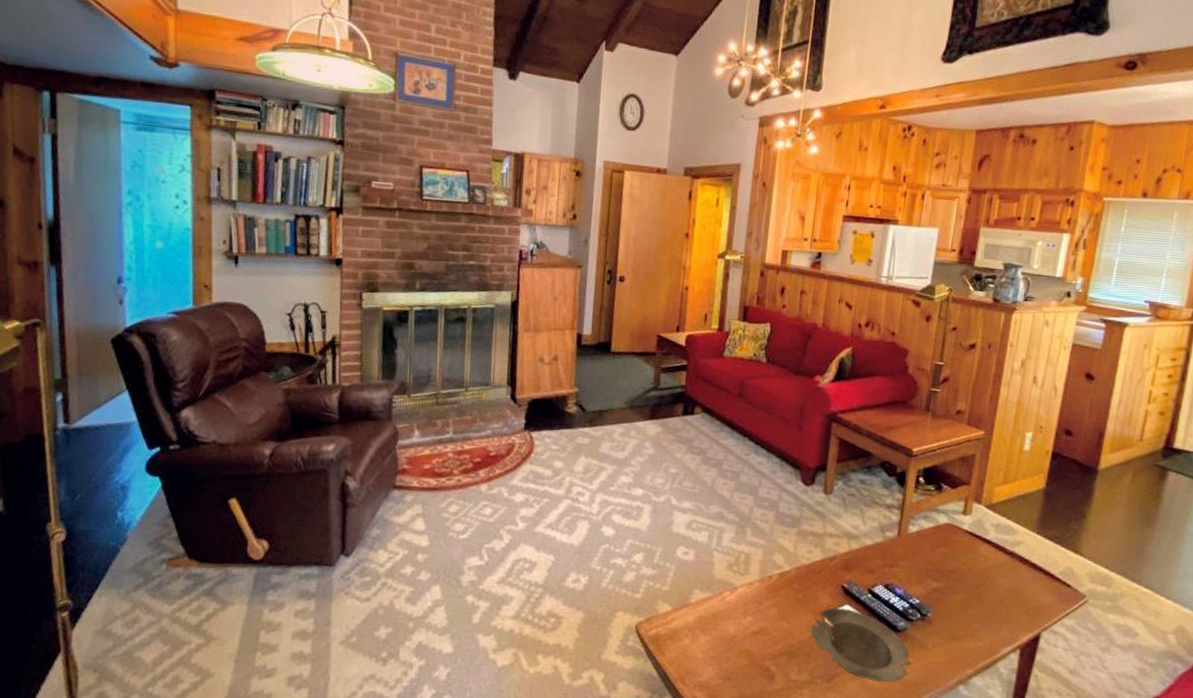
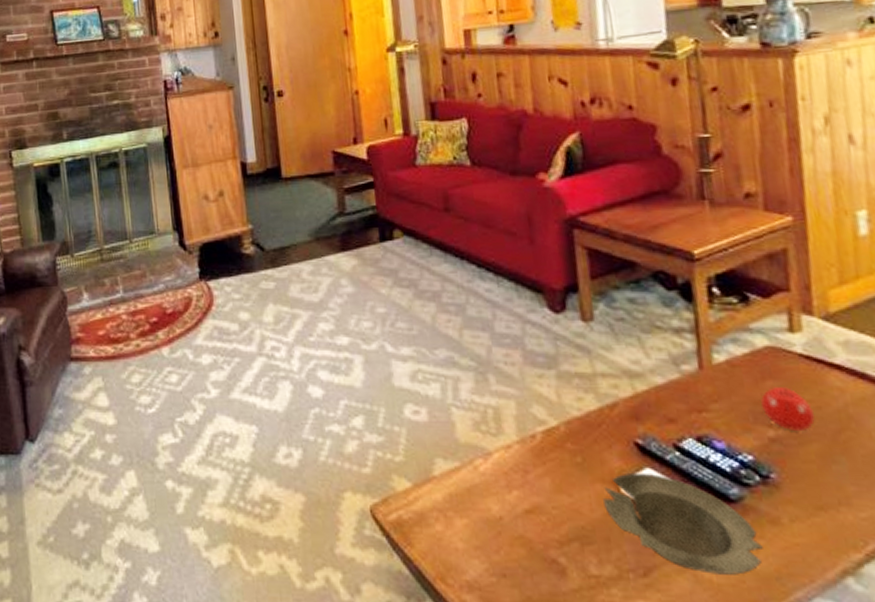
fruit: none [933,553,965,585] -> present [761,387,815,432]

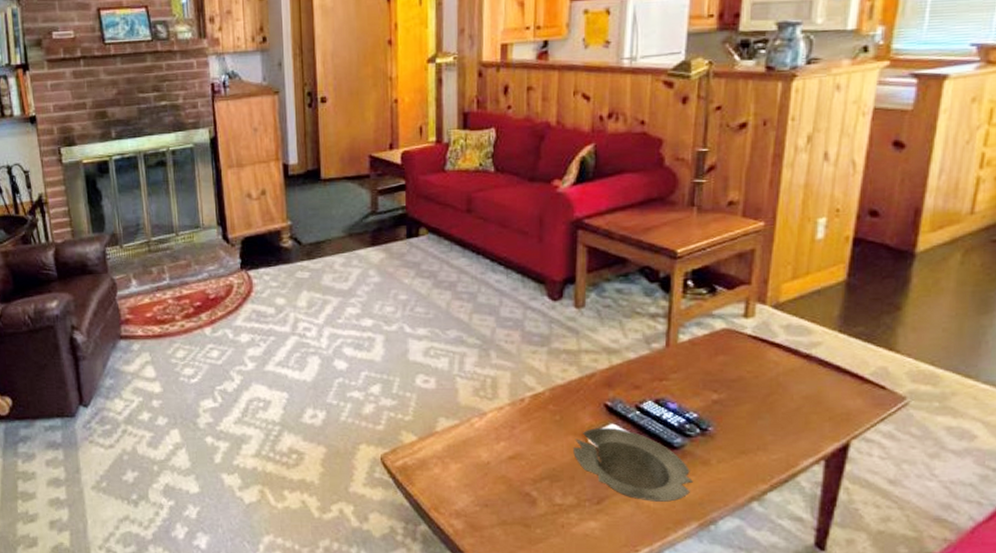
fruit: present [761,387,815,432] -> none [711,361,751,396]

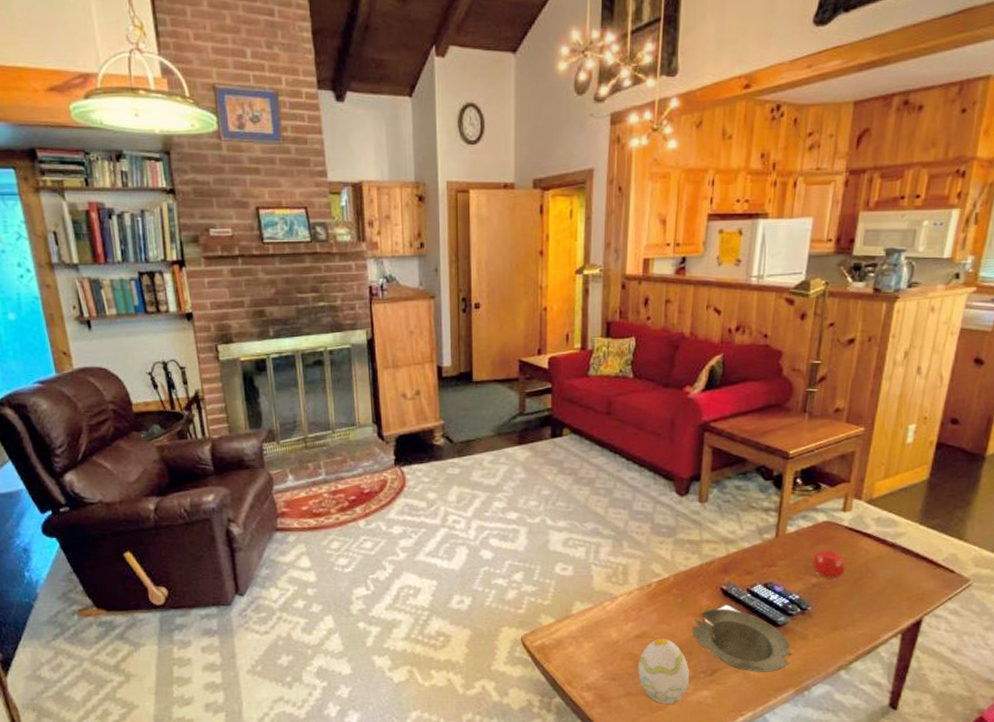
decorative egg: none [513,461,572,535] -> present [638,639,689,704]
fruit: none [711,361,751,396] -> present [812,549,845,579]

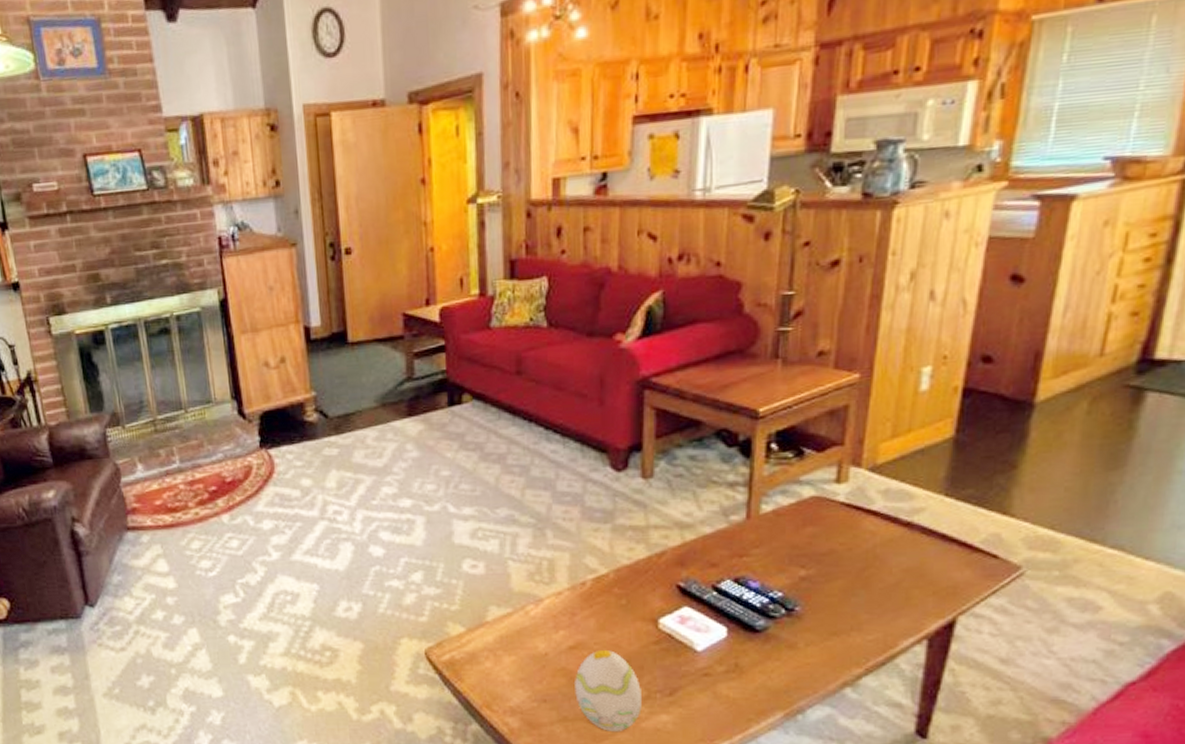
bowl: present [692,609,792,672] -> none [642,611,778,691]
fruit: present [812,549,845,579] -> none [799,532,844,571]

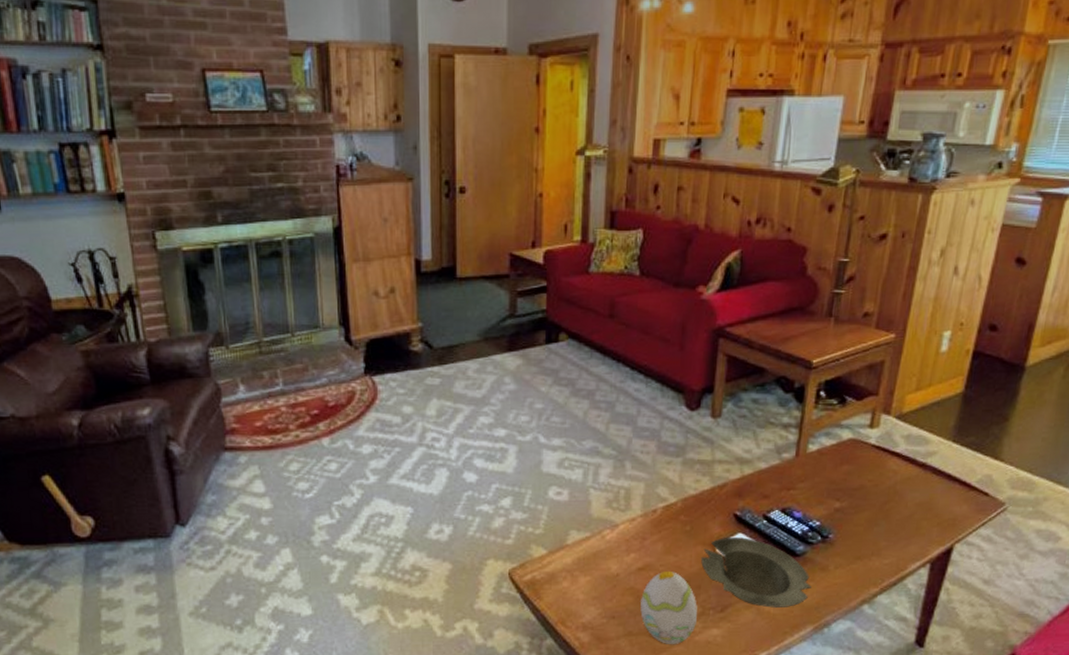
bowl: none [642,611,778,691] -> present [701,537,811,608]

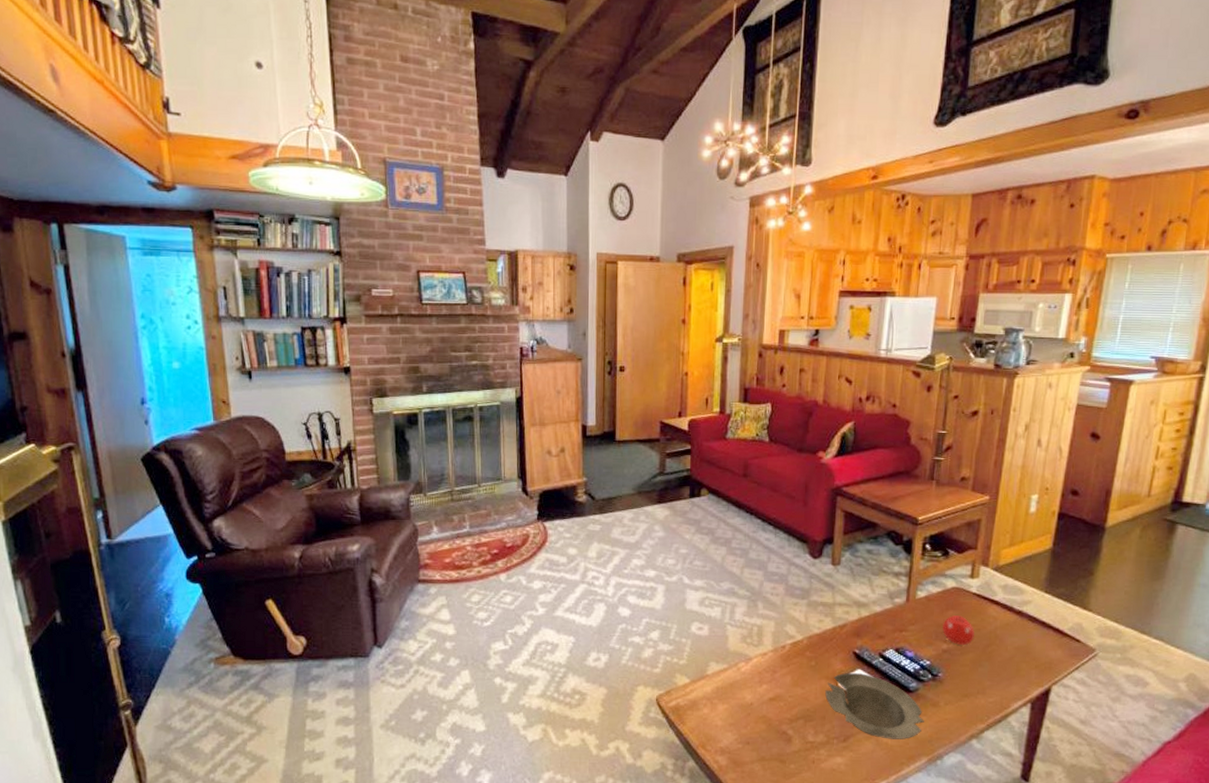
decorative egg: present [640,572,697,644] -> none [772,702,823,770]
fruit: none [835,470,871,504] -> present [942,615,974,646]

